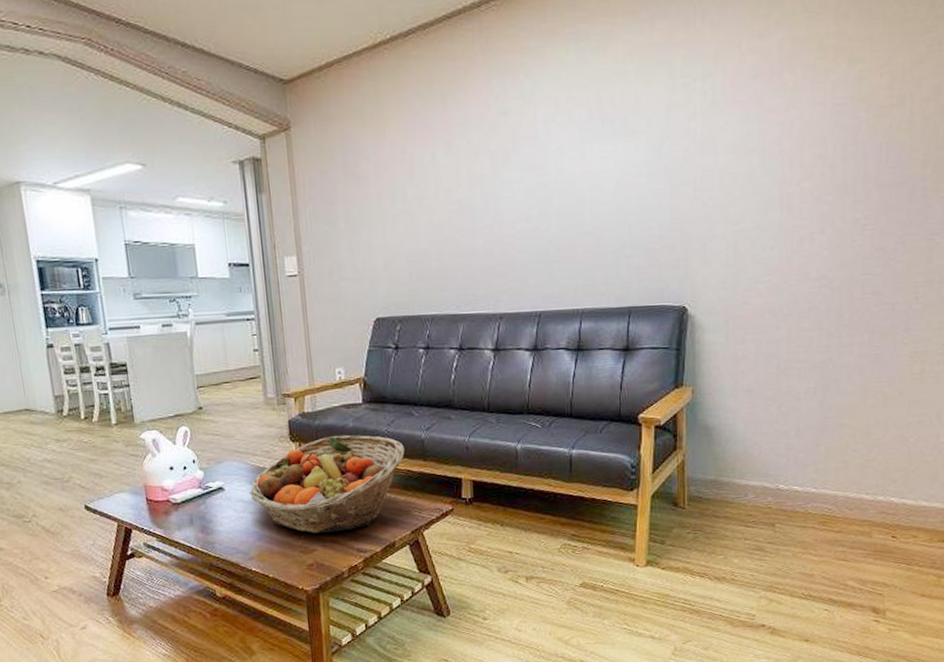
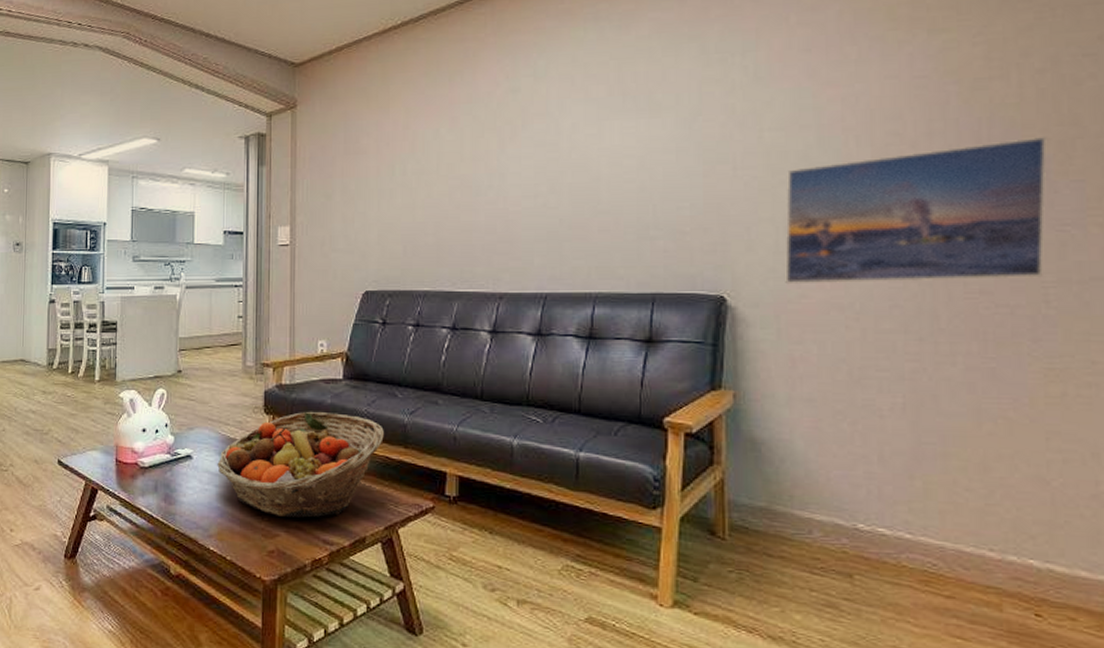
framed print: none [733,159,927,294] -> present [785,137,1047,285]

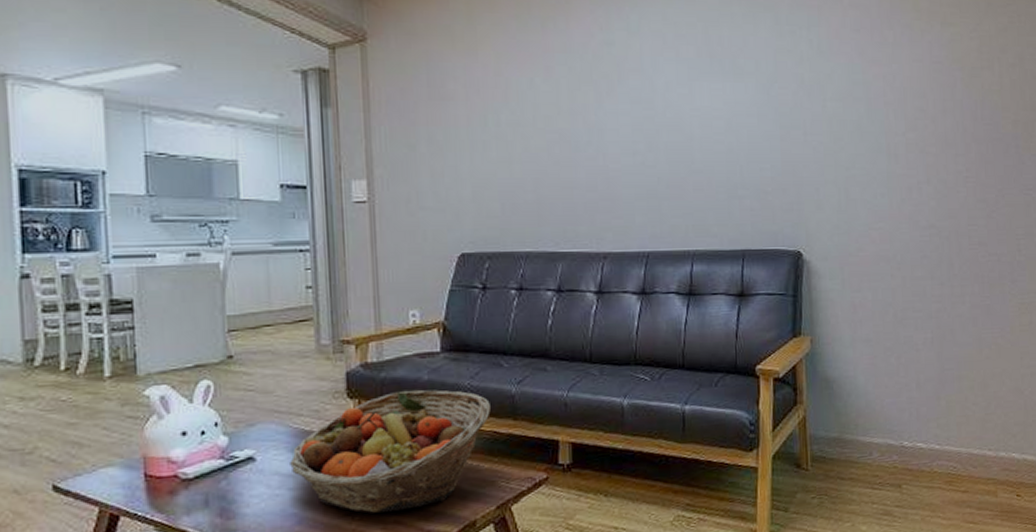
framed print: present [785,137,1047,285] -> none [845,119,1018,240]

